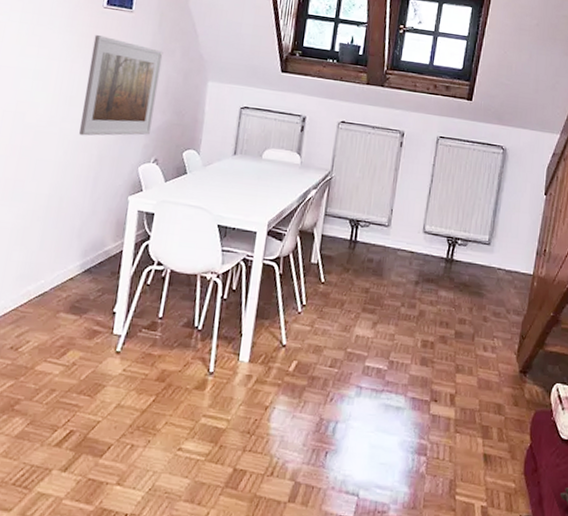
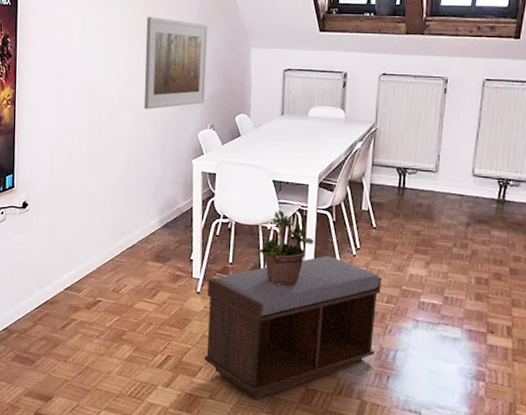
bench: none [115,312,326,484] -> present [204,256,381,399]
potted plant: none [194,258,257,346] -> present [258,210,314,286]

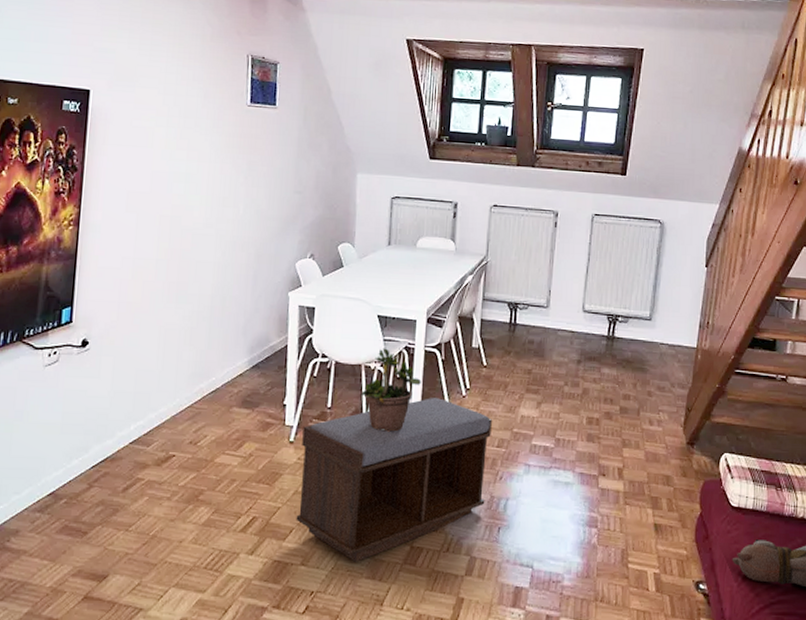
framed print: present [144,17,208,110] -> none [235,134,311,236]

